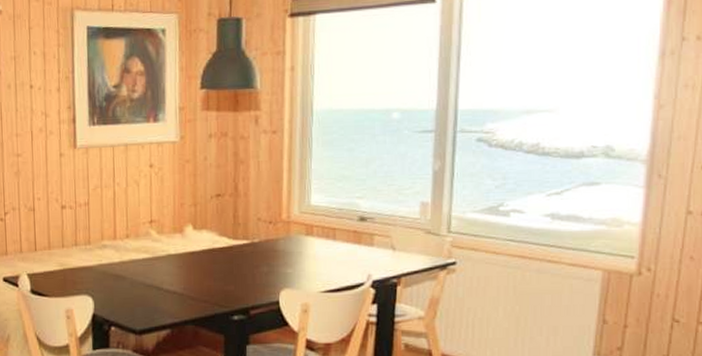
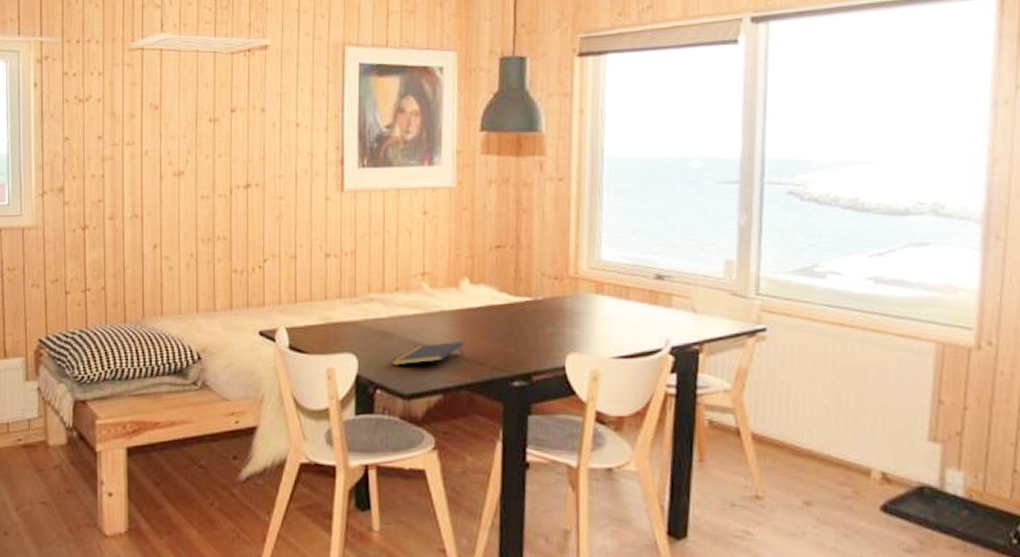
notepad: none [124,282,189,305] -> present [391,342,464,366]

